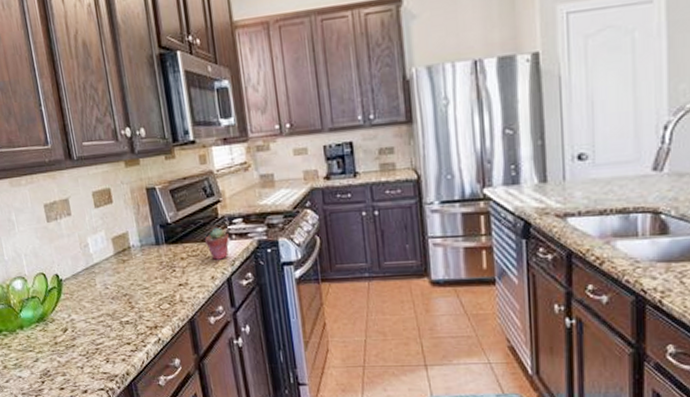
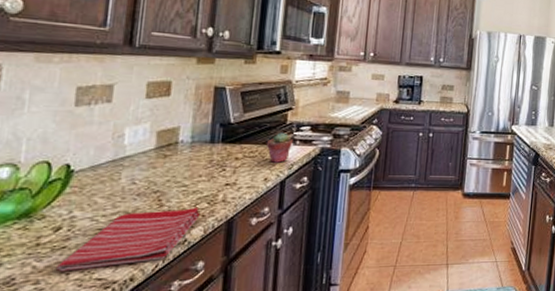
dish towel: none [72,308,166,366] -> present [55,207,201,272]

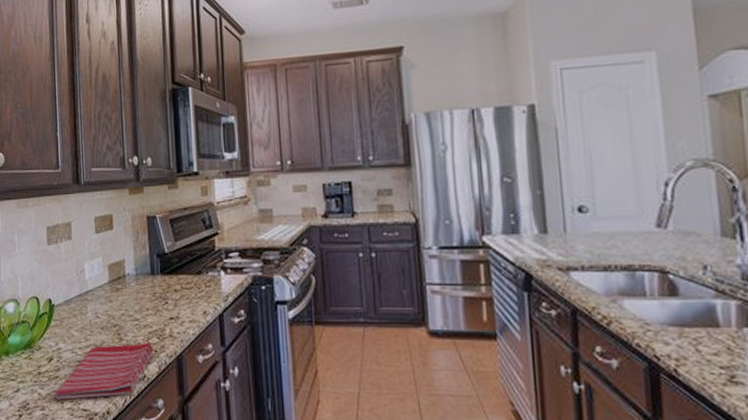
potted succulent: present [266,132,293,163] -> none [199,260,224,294]

